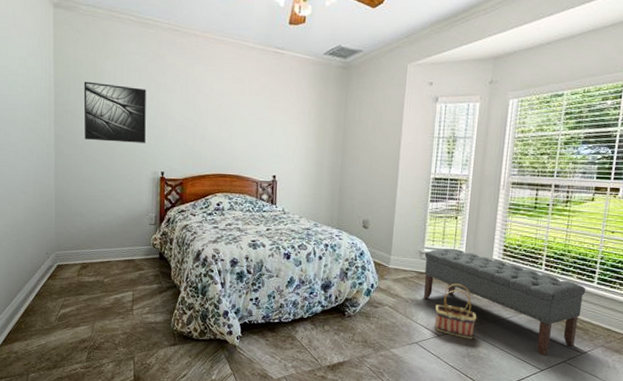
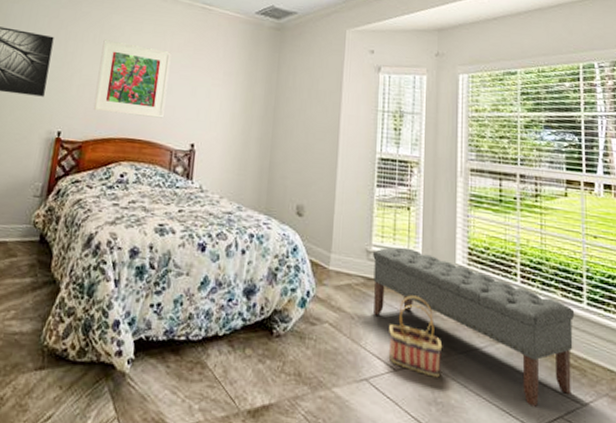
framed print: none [188,89,250,155] -> present [93,39,172,118]

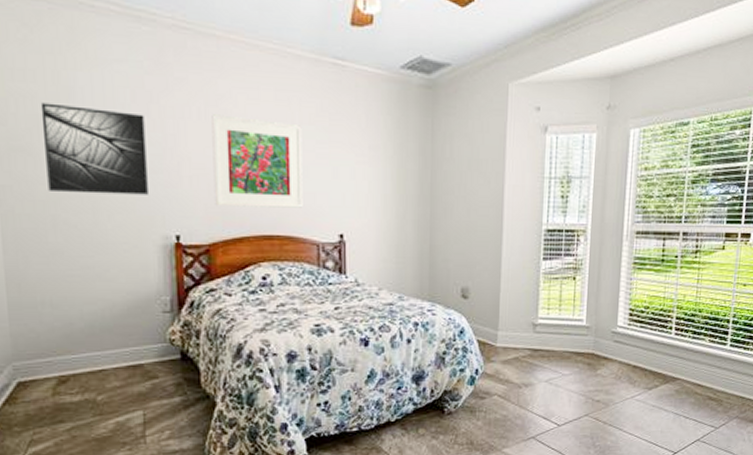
bench: present [373,247,575,407] -> none [539,316,719,436]
basket: present [388,295,443,378] -> none [553,359,602,426]

